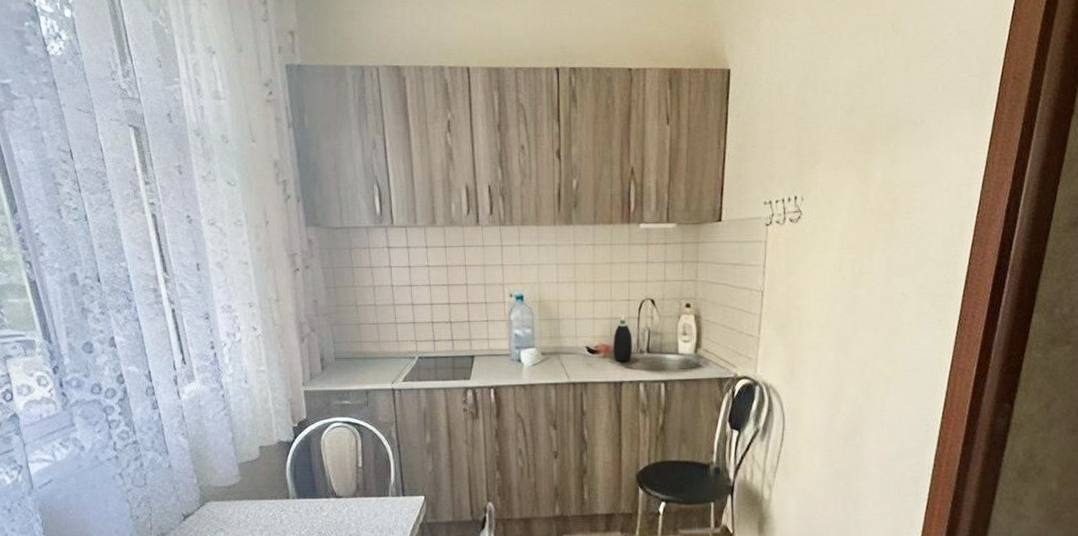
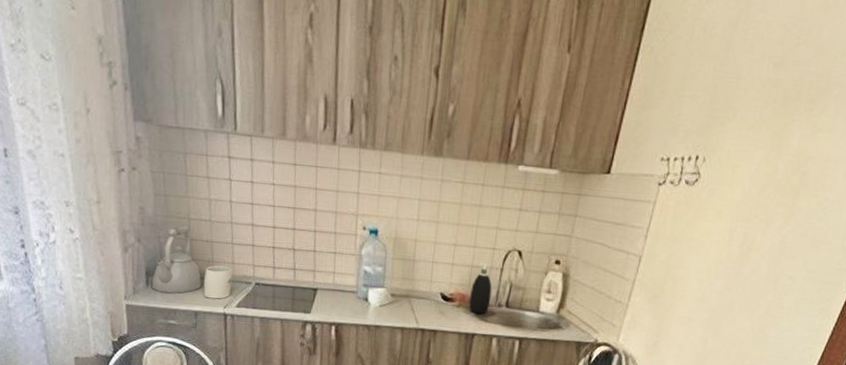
kettle: none [326,311,371,376] -> present [151,225,202,294]
mug: none [372,344,398,376] -> present [203,265,232,299]

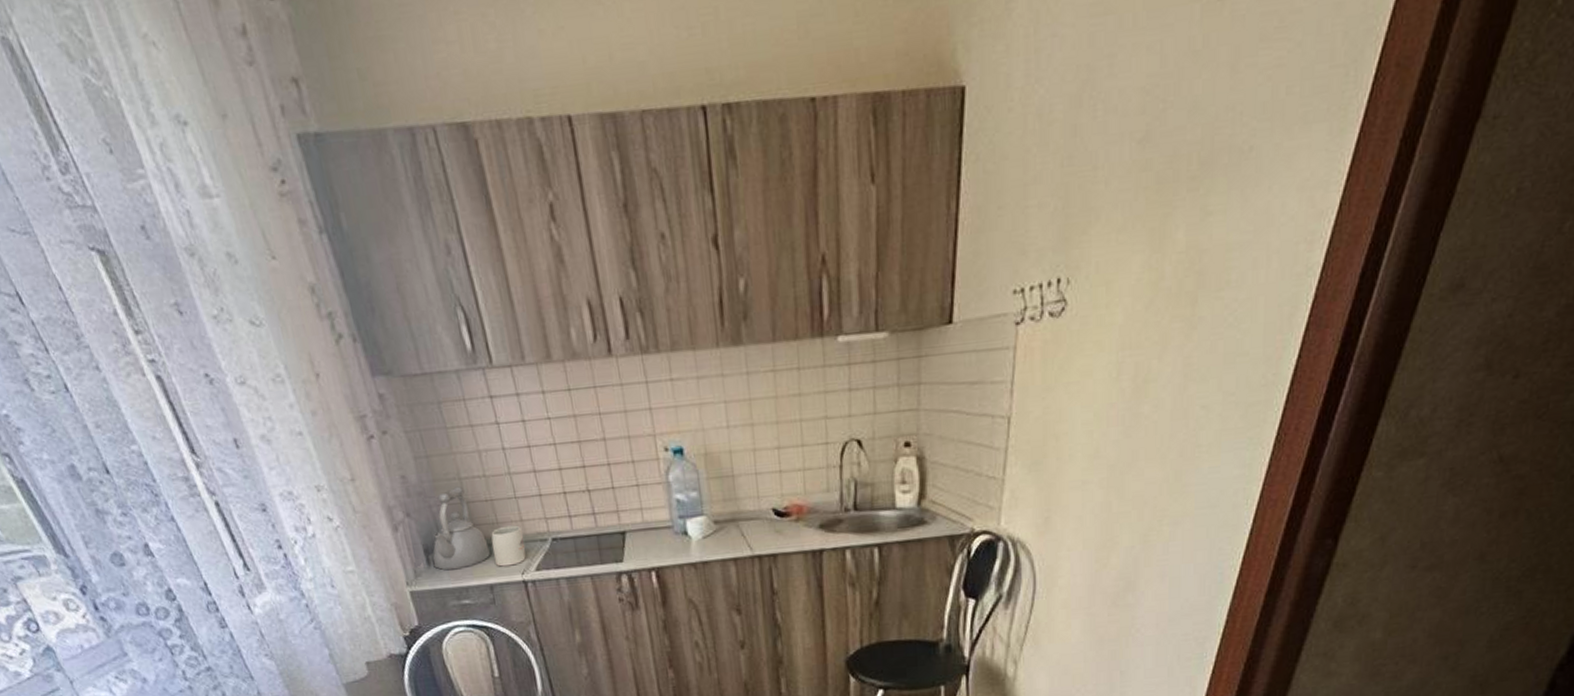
soap dispenser: present [469,263,492,314] -> none [808,463,835,526]

